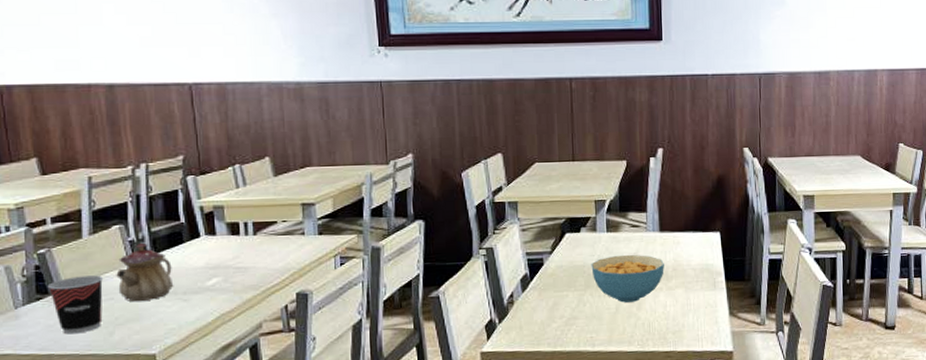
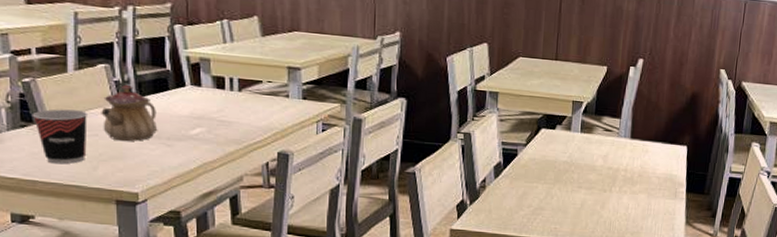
cereal bowl: present [591,254,664,303] -> none [562,155,631,201]

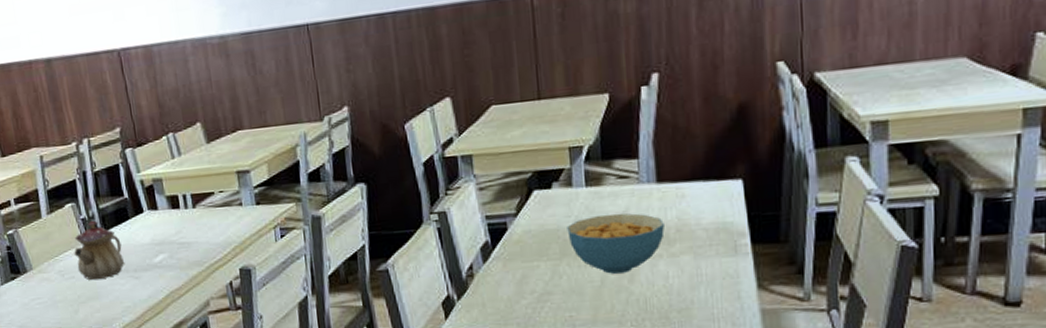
cup: present [32,109,87,164] -> none [18,254,68,312]
cereal bowl: none [562,155,631,201] -> present [567,213,665,274]

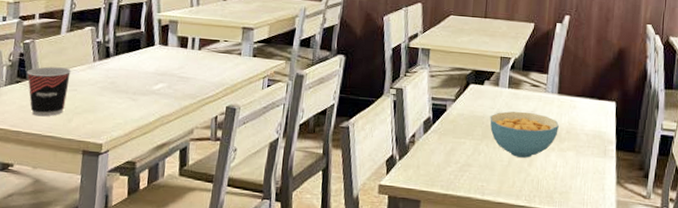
cup: none [18,254,68,312] -> present [26,66,71,117]
teapot: present [74,220,124,281] -> none [81,44,128,96]

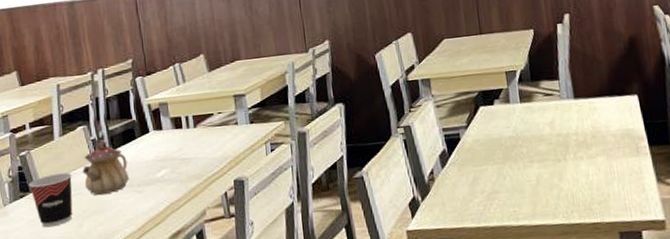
teapot: none [81,44,128,96] -> present [82,141,129,196]
cereal bowl: present [490,111,559,158] -> none [507,123,583,174]

